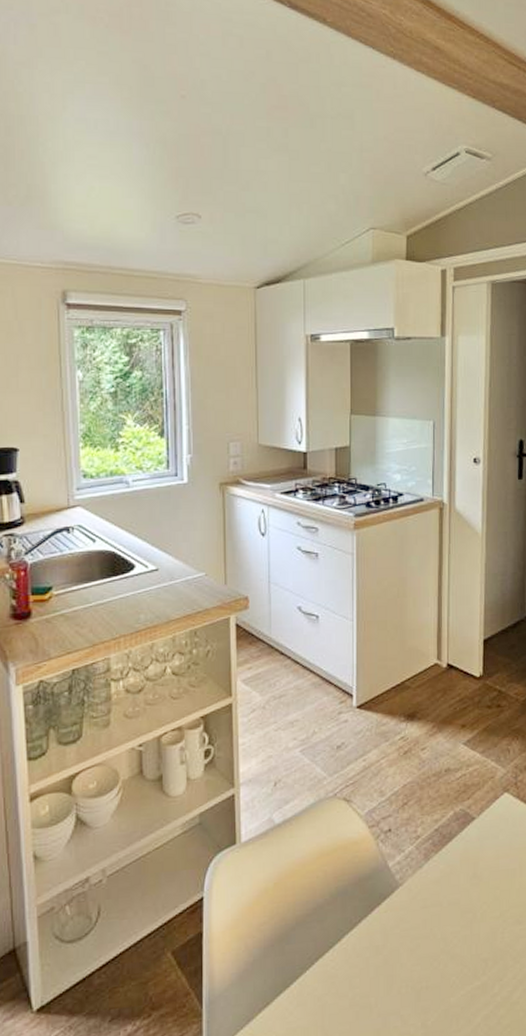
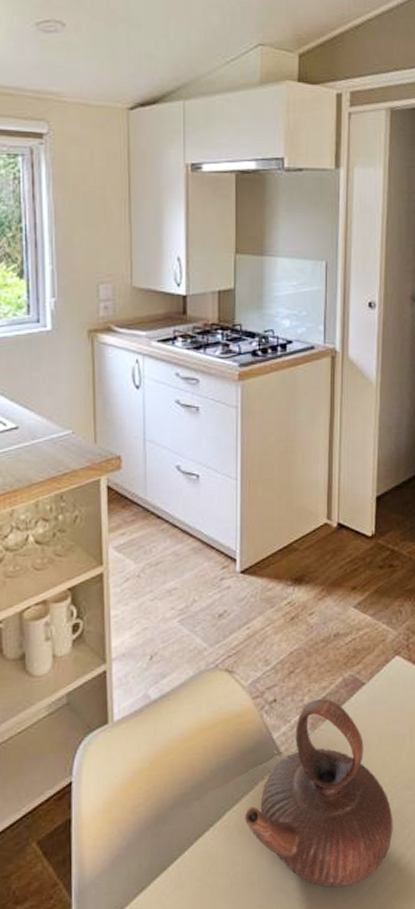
teapot: none [363,830,505,1017] -> present [245,698,393,888]

